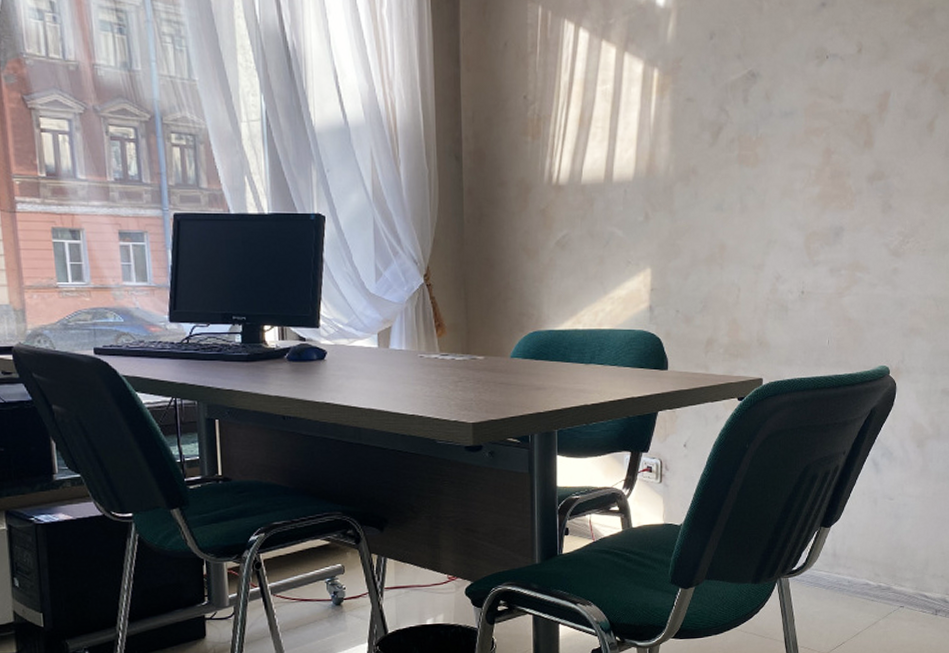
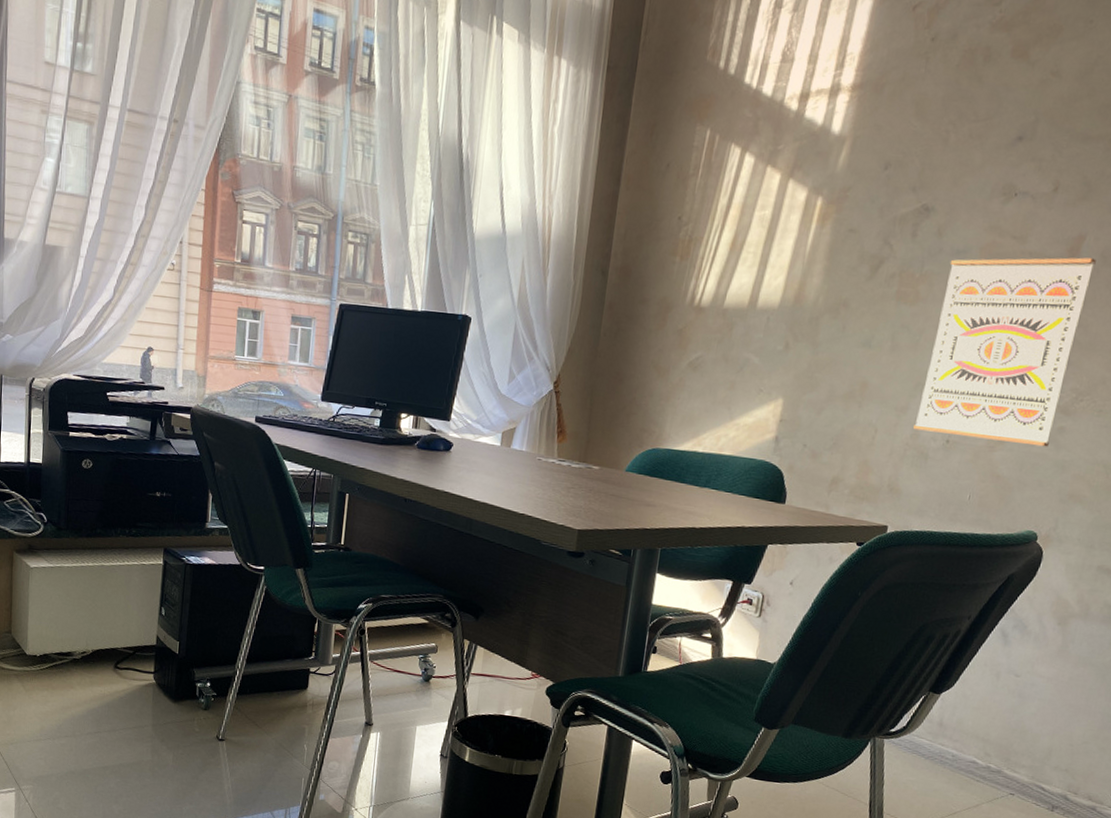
wall art: none [772,112,902,288] -> present [913,257,1096,447]

